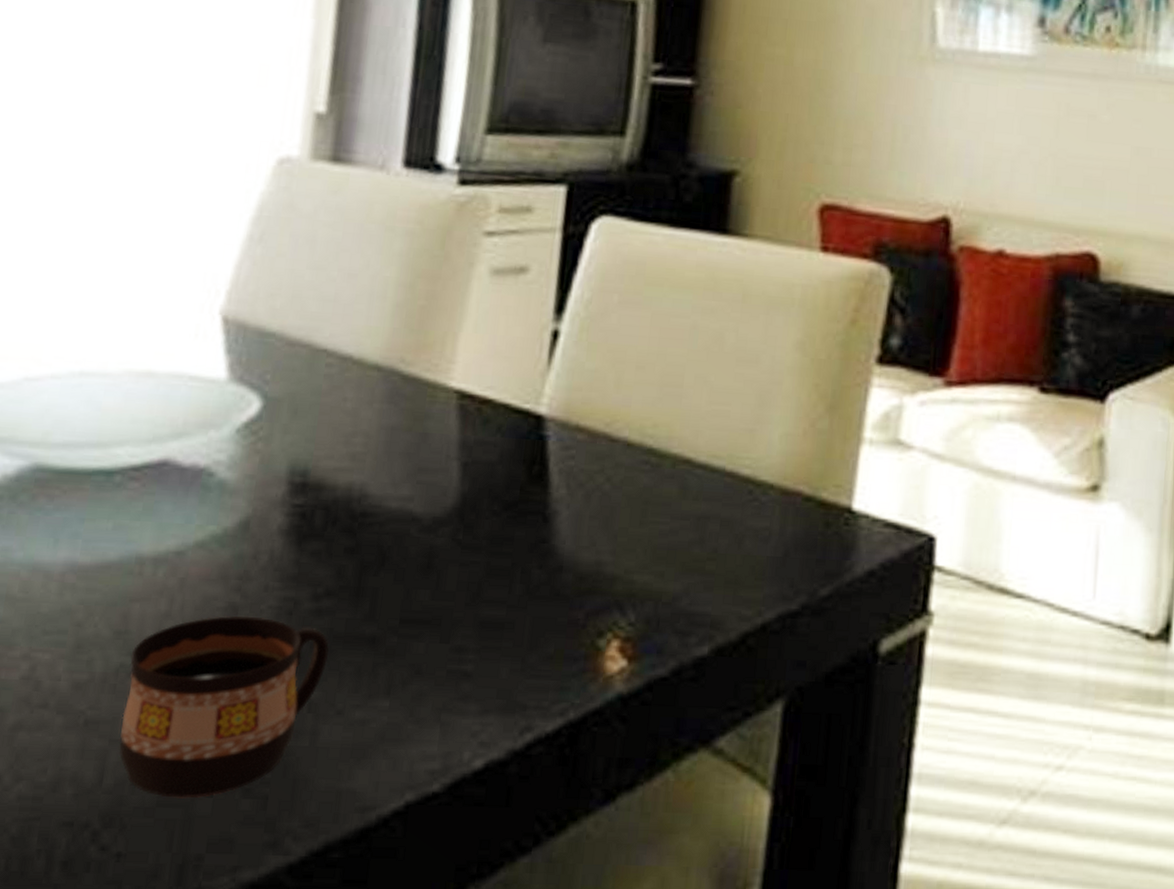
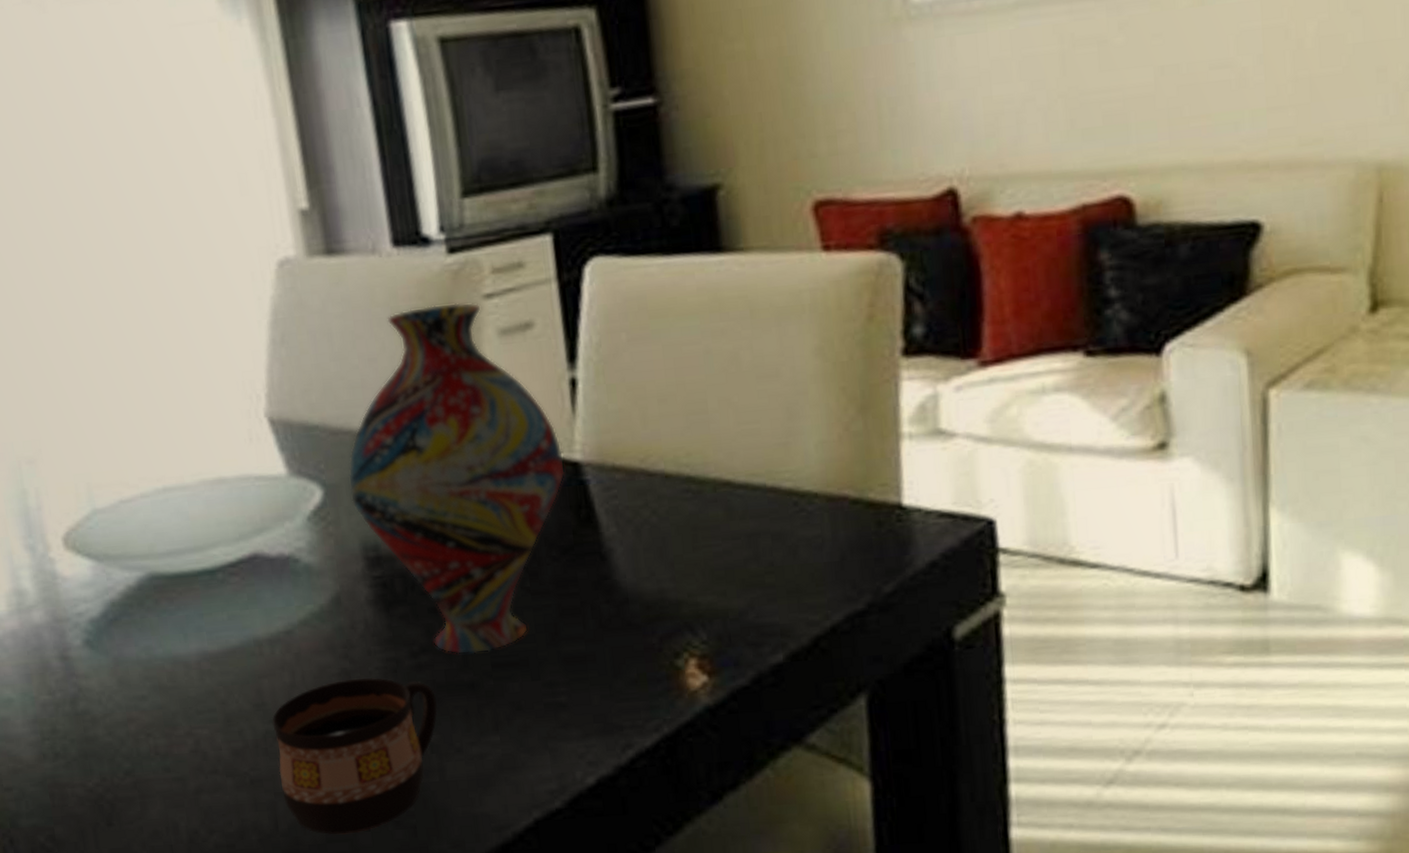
vase: none [290,231,529,606] -> present [348,302,565,655]

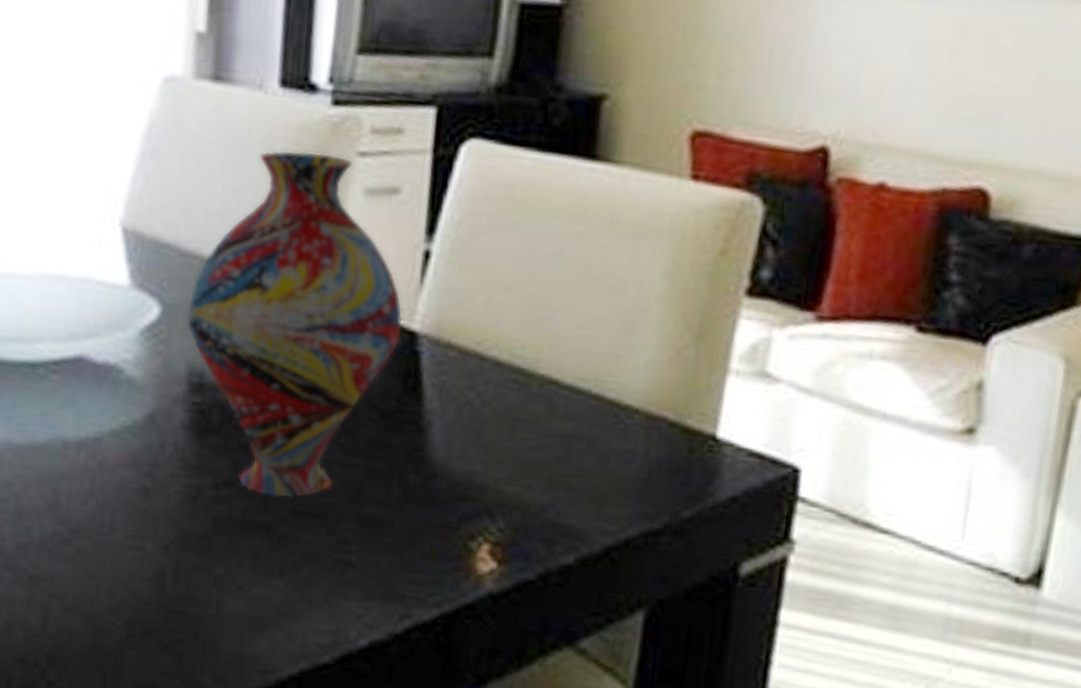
cup: present [272,678,437,835] -> none [57,497,229,650]

